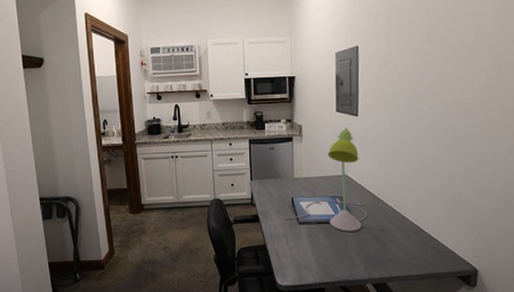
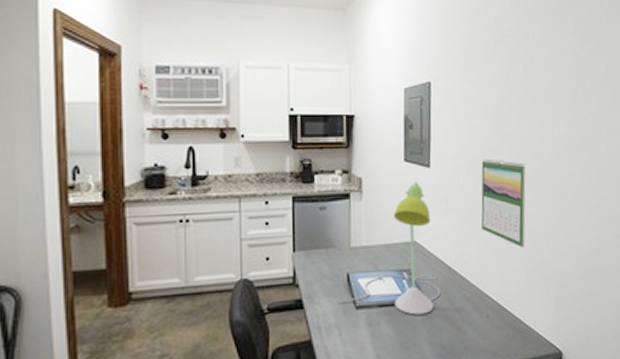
calendar: none [403,108,445,183] -> present [481,158,526,249]

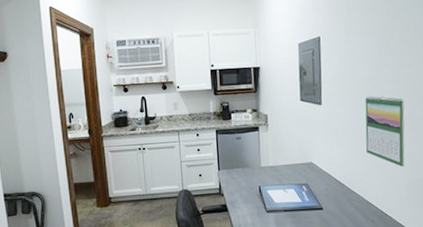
desk lamp: present [337,181,441,315] -> none [252,115,333,218]

